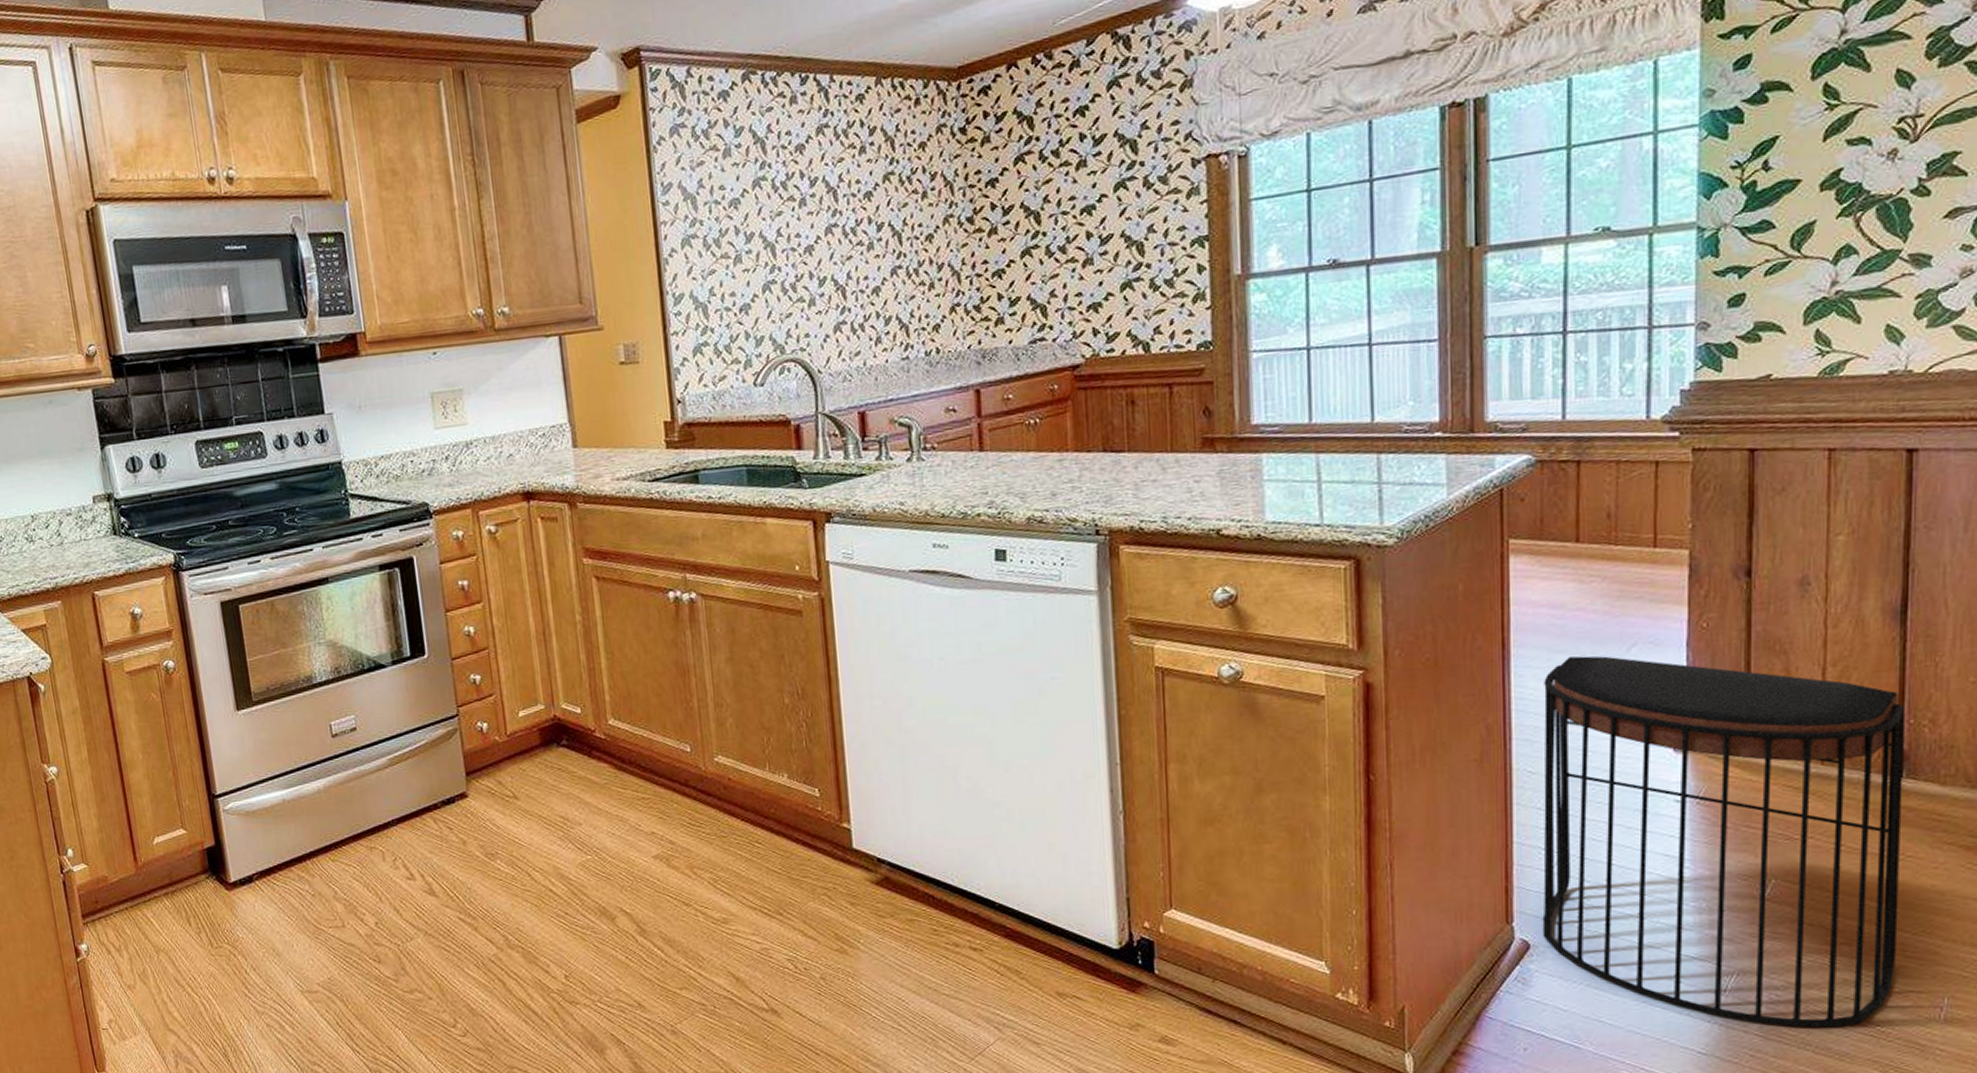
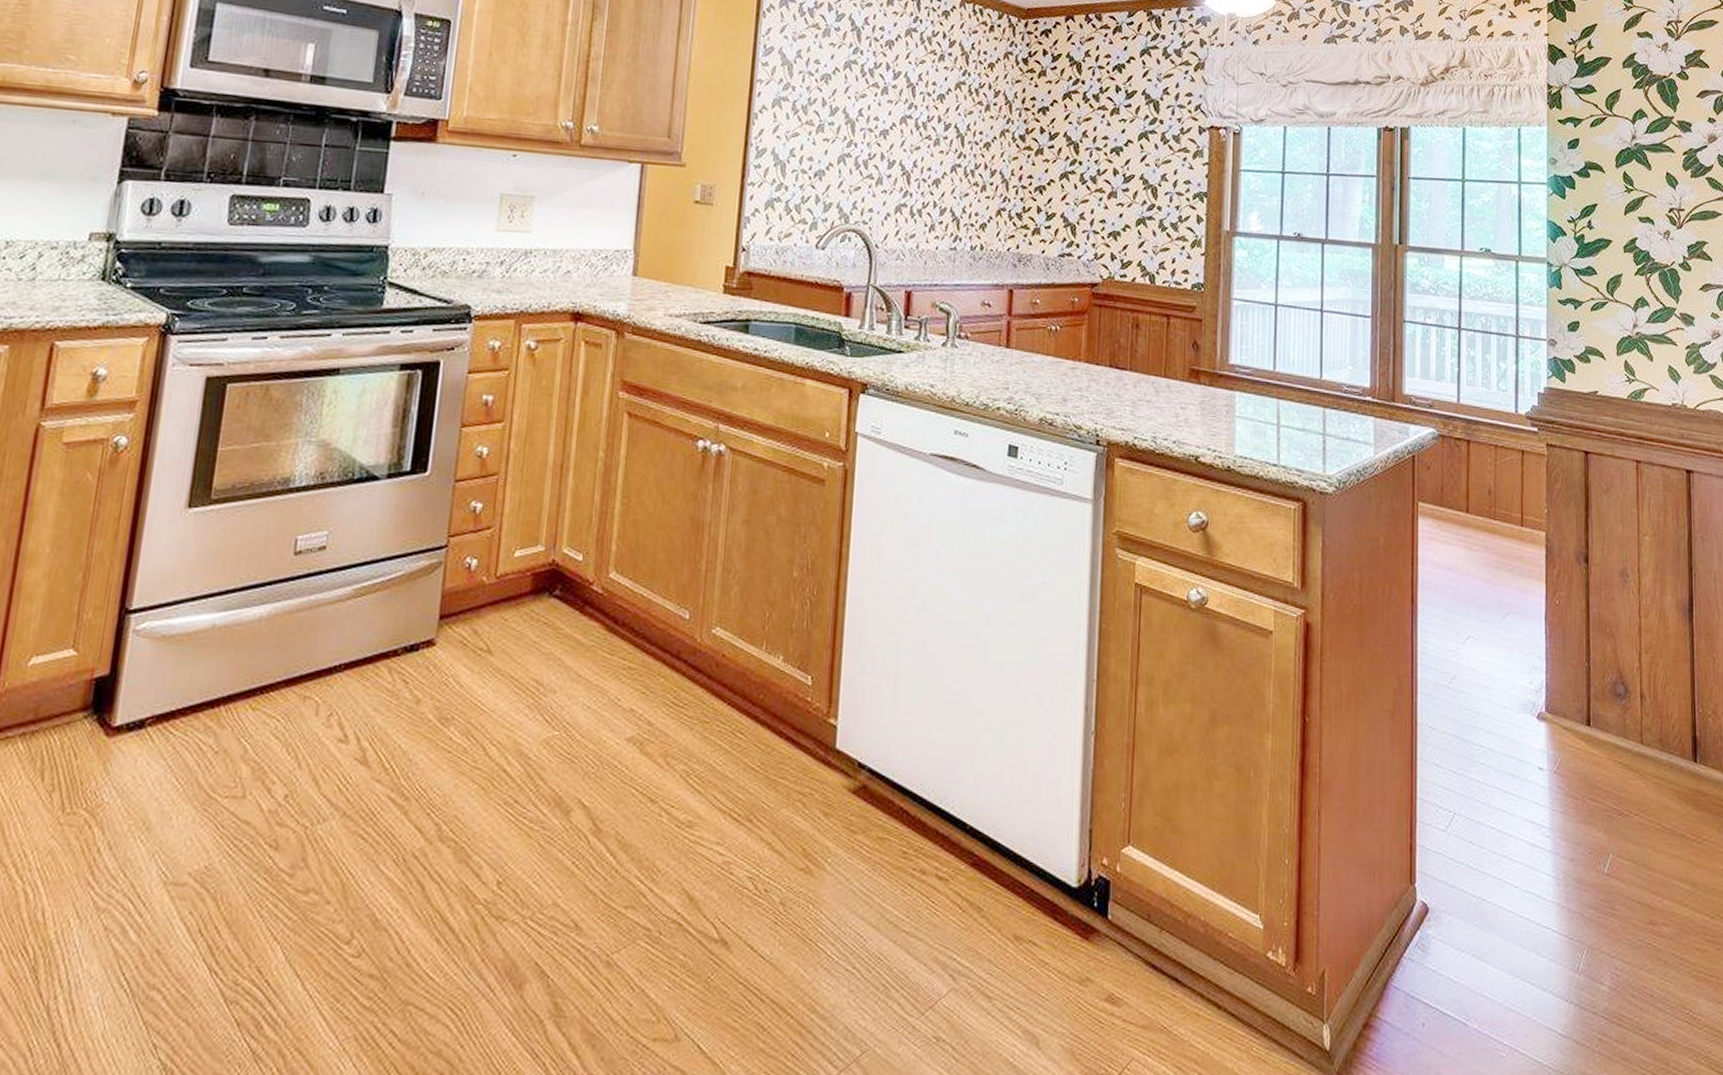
stool: present [1542,655,1904,1028] -> none [1439,619,1701,1012]

